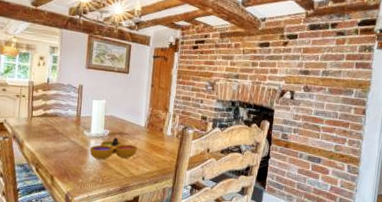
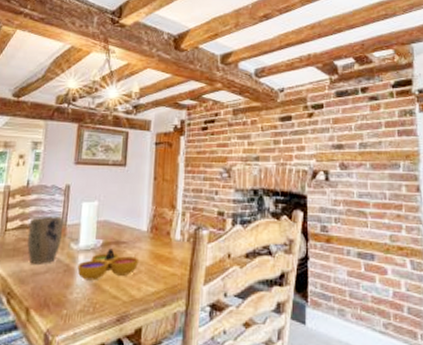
plant pot: none [49,108,78,145] -> present [27,215,63,264]

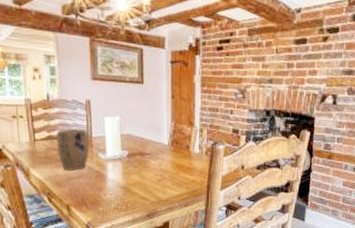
decorative bowl: present [77,248,138,281] -> none [108,159,162,185]

